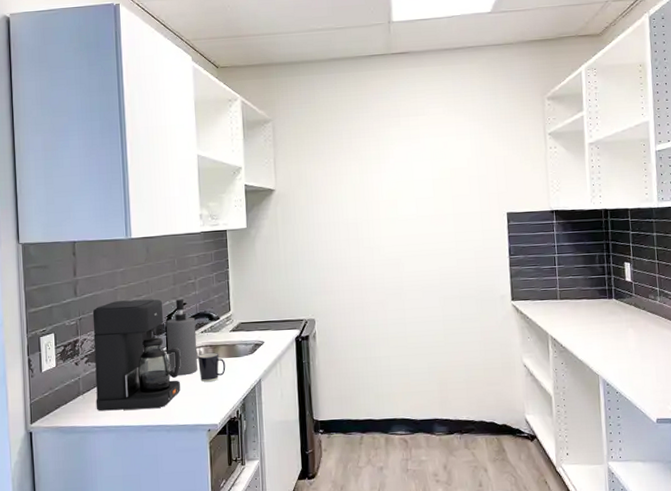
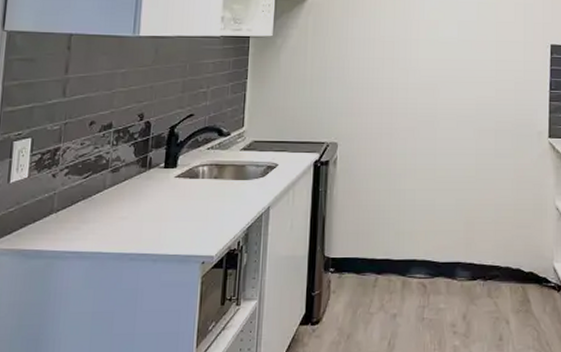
coffee maker: present [92,299,181,411] -> none [70,106,180,234]
soap dispenser: present [162,299,198,375] -> none [164,109,203,196]
mug: present [198,352,226,383] -> none [199,172,231,207]

